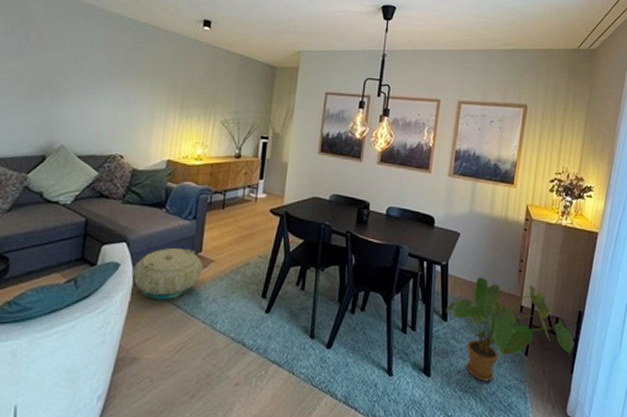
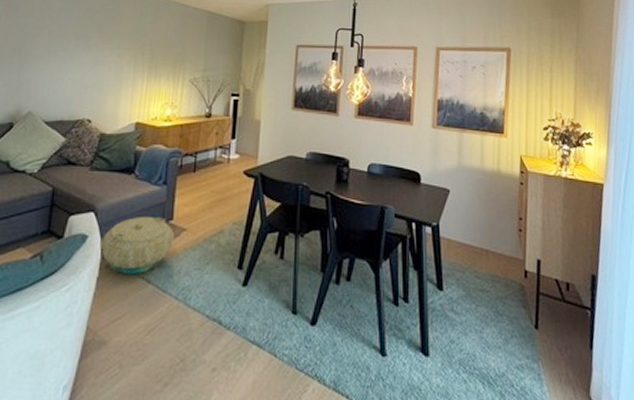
house plant: present [446,277,574,381] -> none [441,238,591,361]

